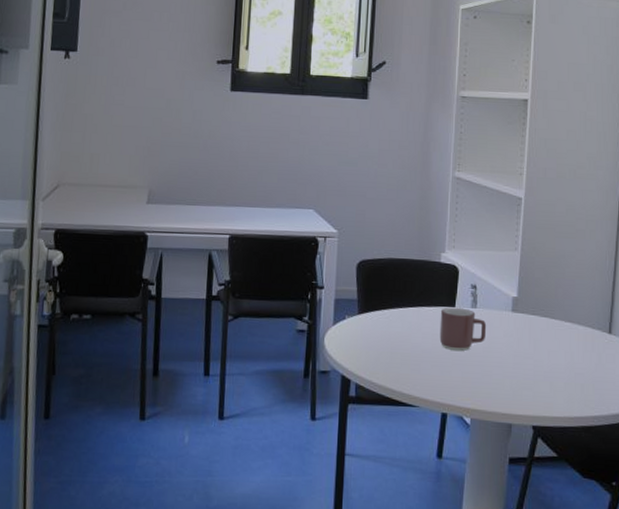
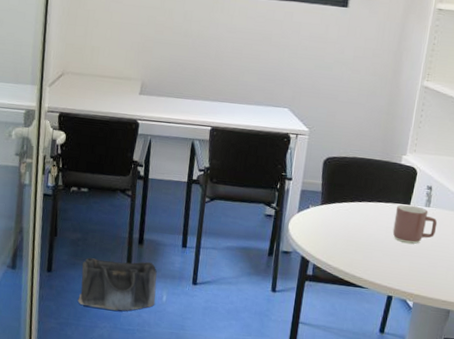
saddlebag: none [82,397,177,460] -> present [77,257,157,311]

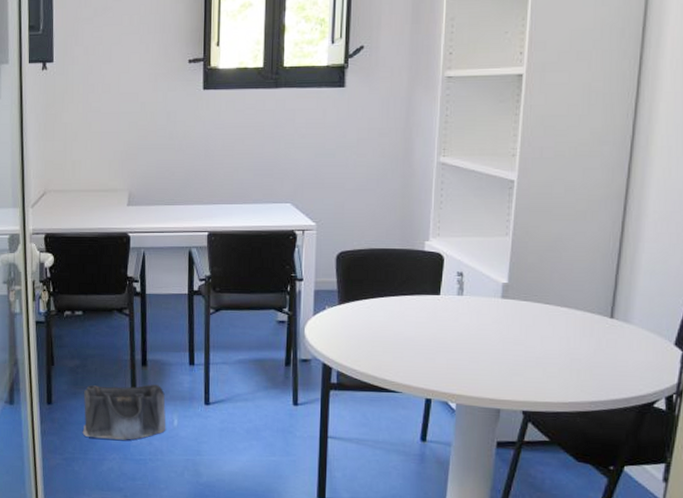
mug: present [392,204,438,244] -> none [423,295,474,338]

